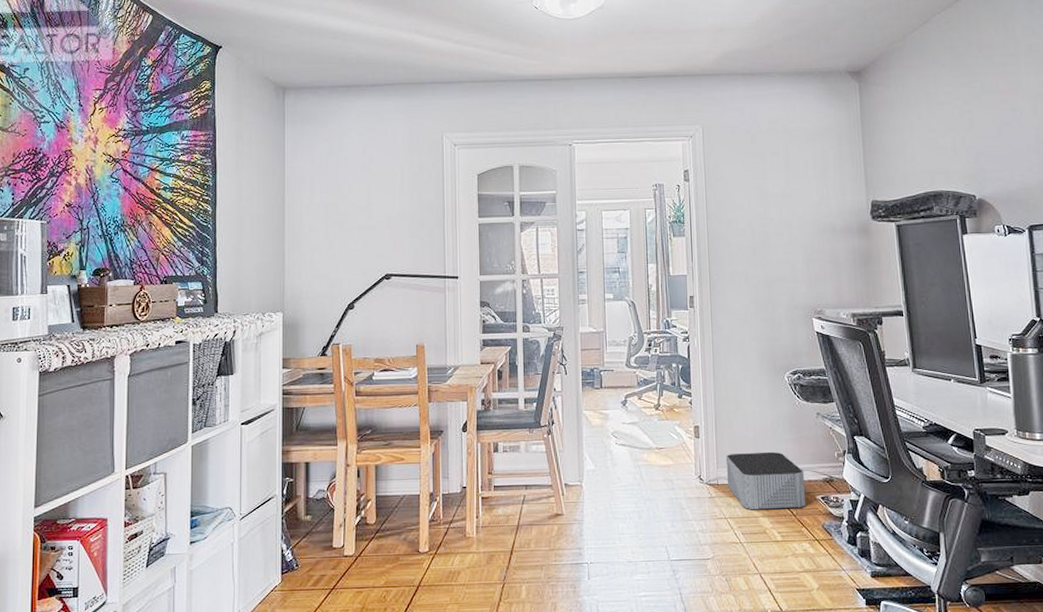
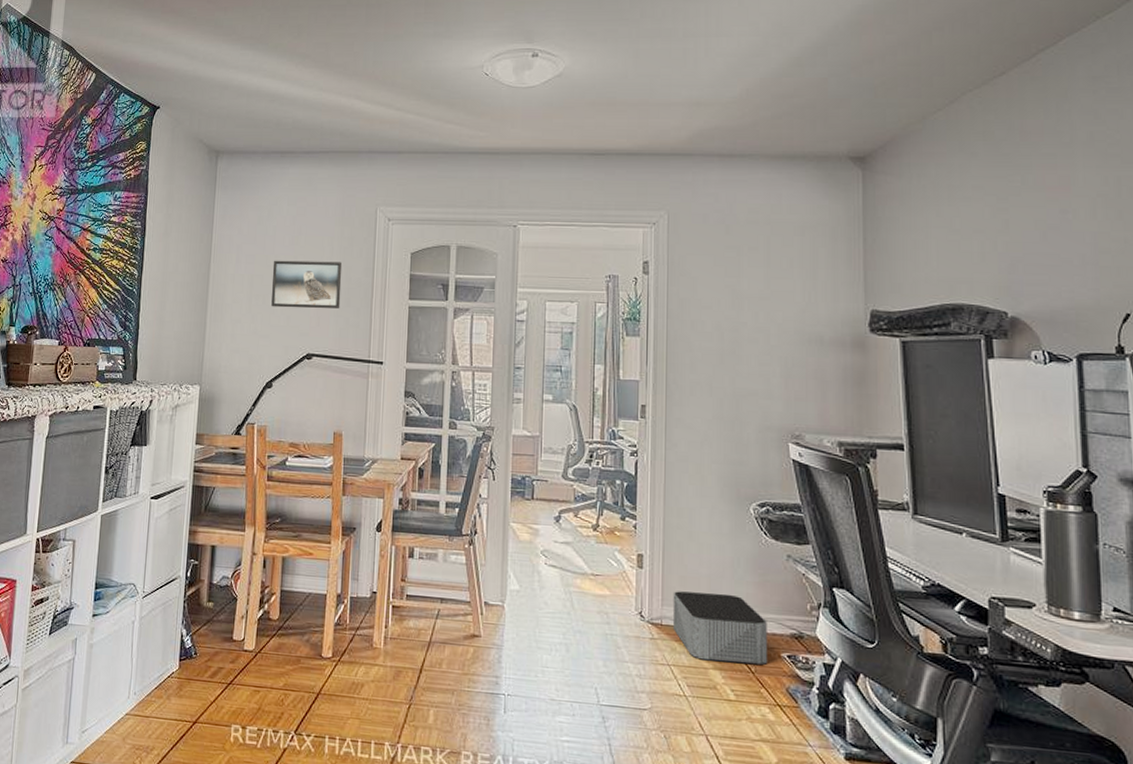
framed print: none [346,186,414,233] -> present [271,260,343,309]

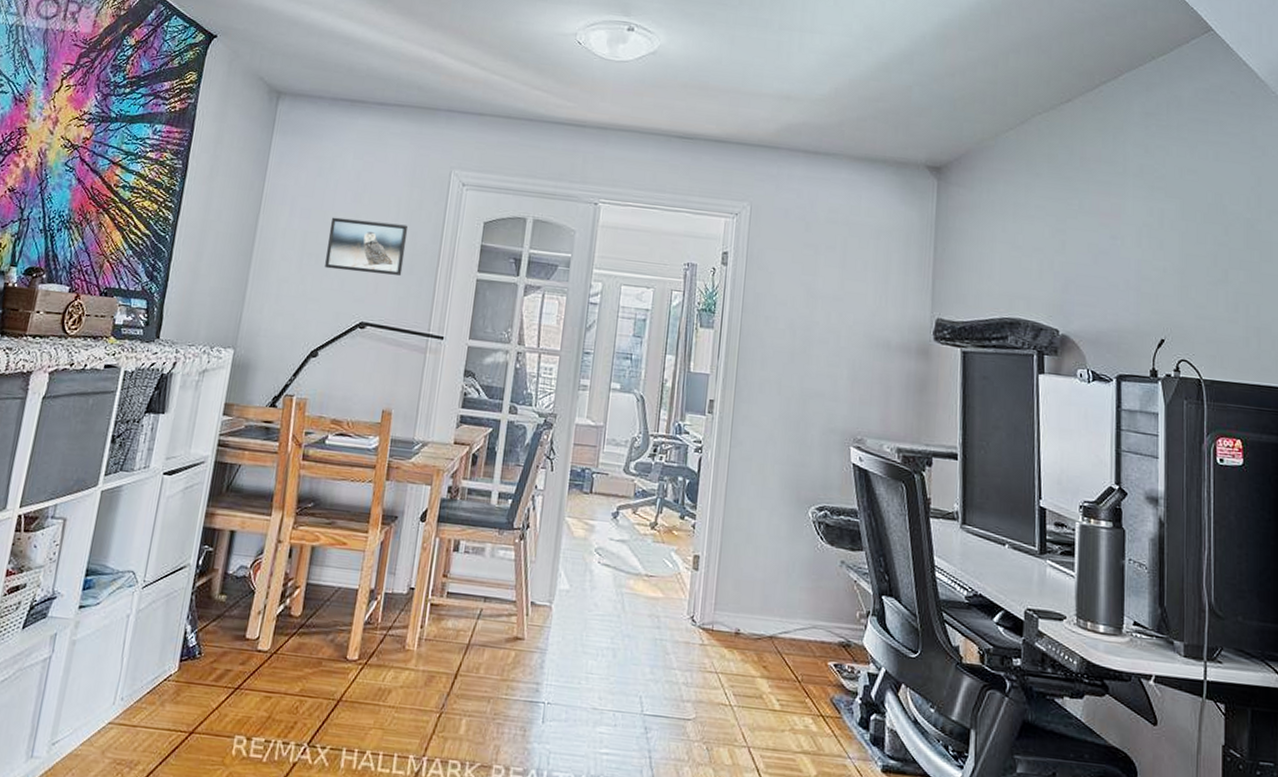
storage bin: present [672,591,767,665] -> none [723,595,817,673]

